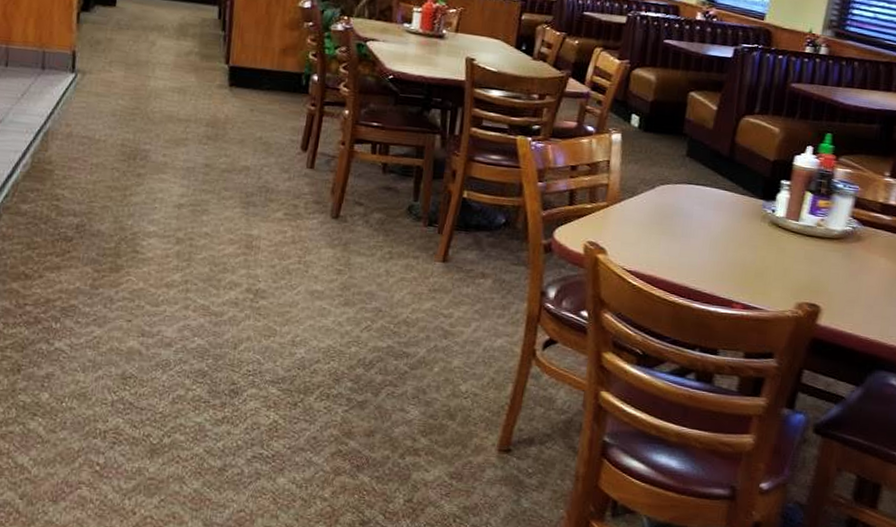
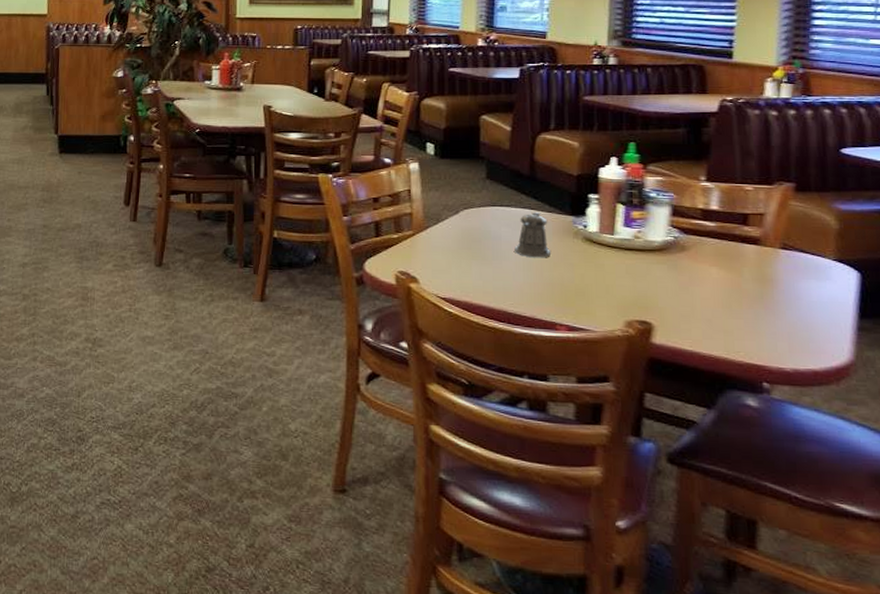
pepper shaker: none [704,192,740,239] -> present [514,211,552,258]

